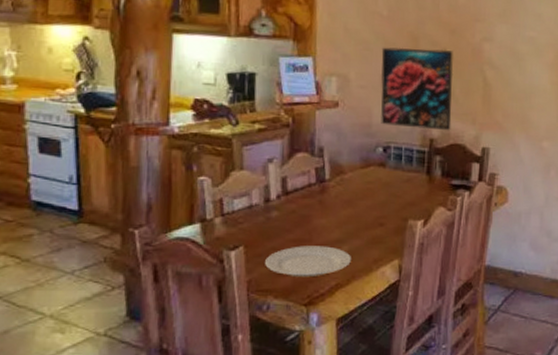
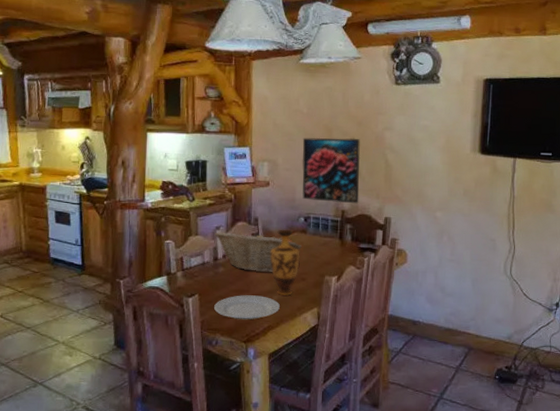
fruit basket: none [265,165,379,216] -> present [214,231,302,272]
vase: none [339,162,378,245] -> present [270,229,300,296]

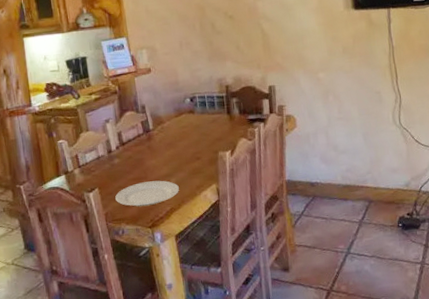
fruit basket: present [214,231,302,272] -> none [105,118,192,159]
vase: present [270,229,300,296] -> none [161,112,192,177]
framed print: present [302,137,361,204] -> none [177,12,241,81]

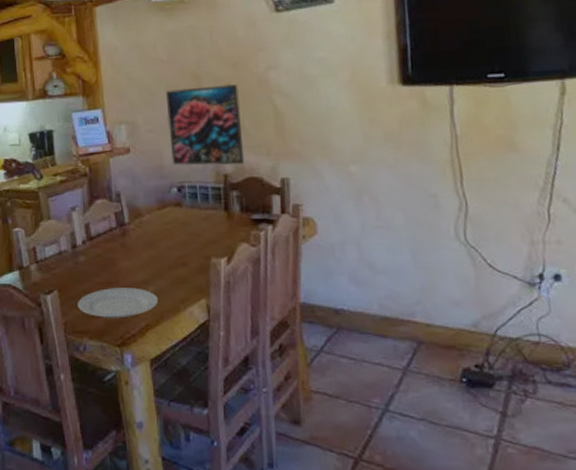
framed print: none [177,12,241,81] -> present [165,83,245,166]

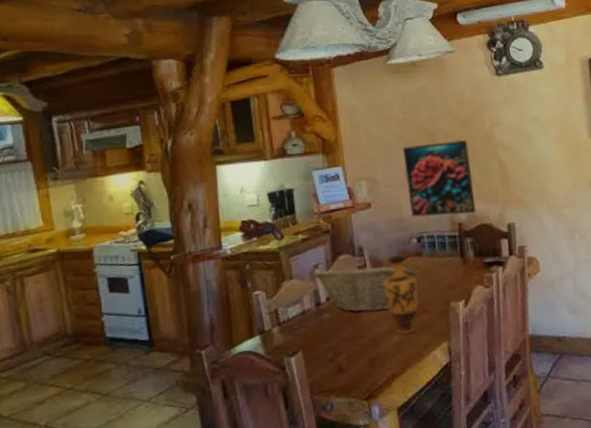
fruit basket: none [70,209,178,258] -> present [313,262,418,312]
plate: present [78,287,158,319] -> none [323,339,403,374]
vase: none [139,203,178,286] -> present [382,254,419,335]

